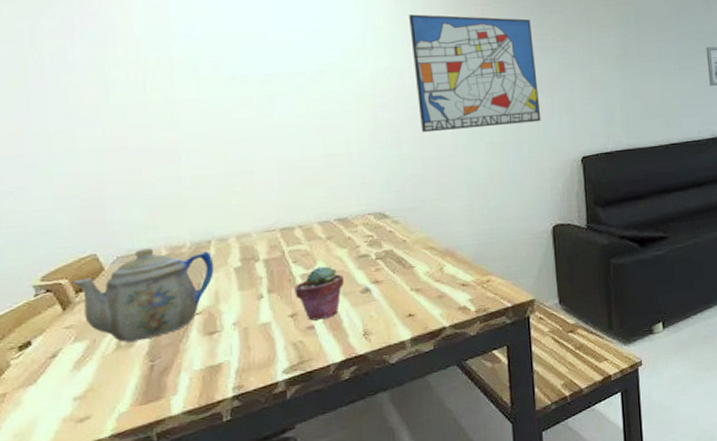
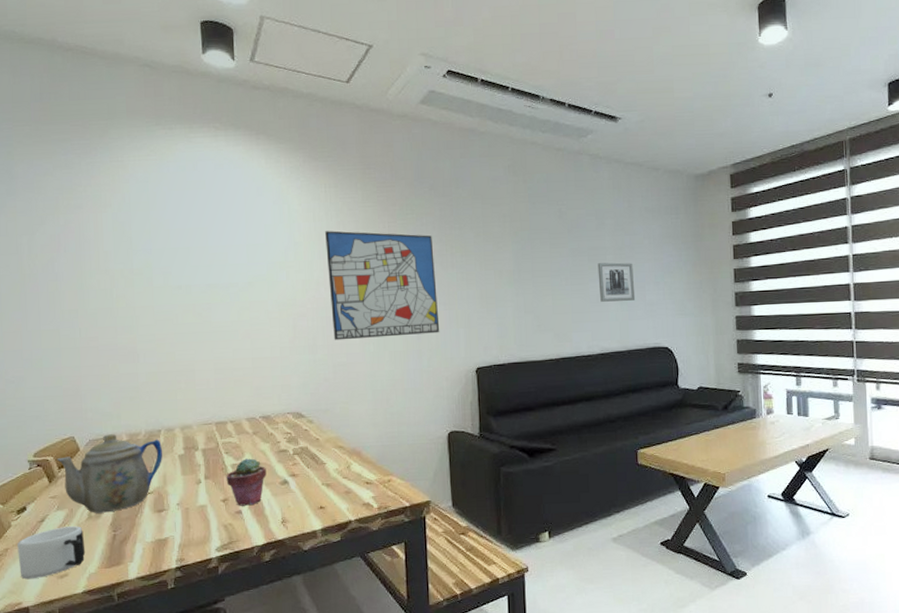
mug: none [19,358,114,428] -> present [17,526,86,580]

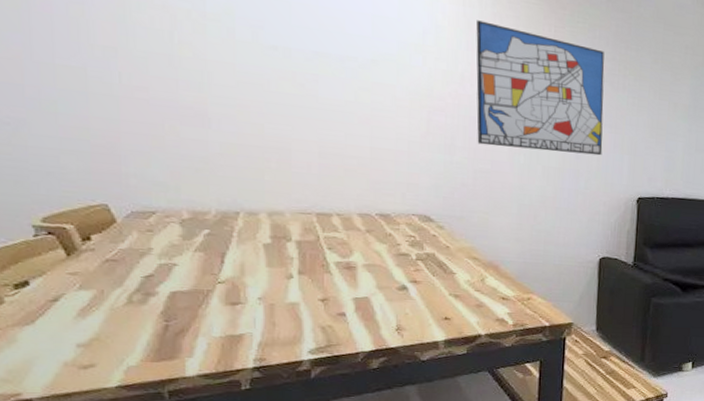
mug: present [17,526,86,580] -> none [14,310,123,367]
teapot: present [56,434,162,513] -> none [79,208,240,299]
potted succulent: present [226,458,266,506] -> none [327,257,381,309]

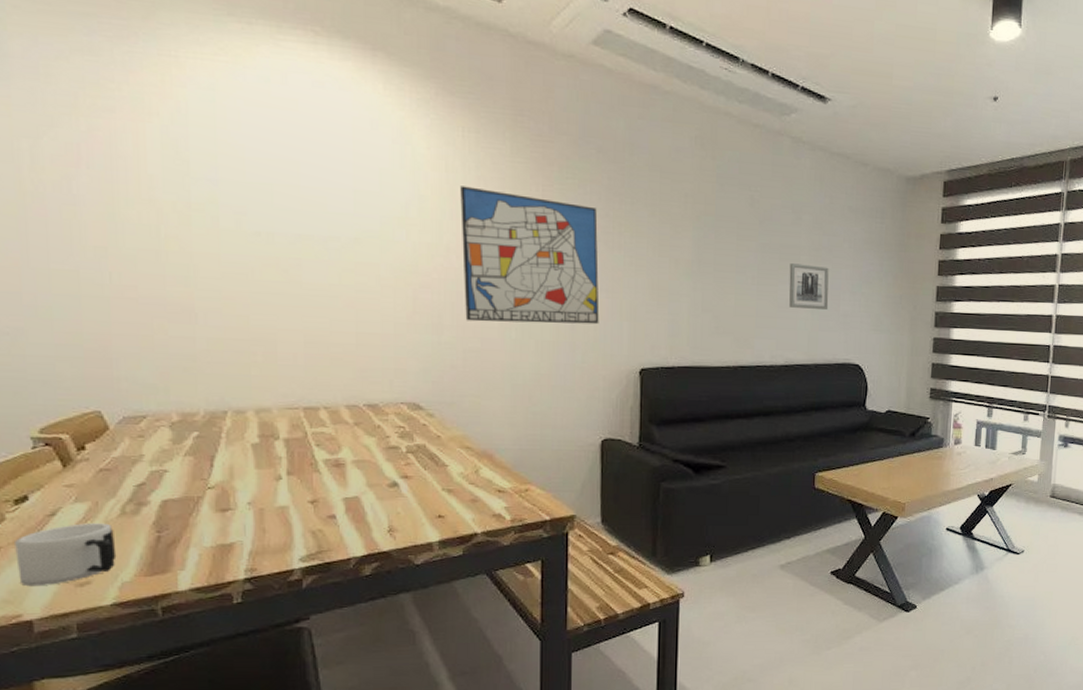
mug: none [14,310,123,367] -> present [15,523,117,587]

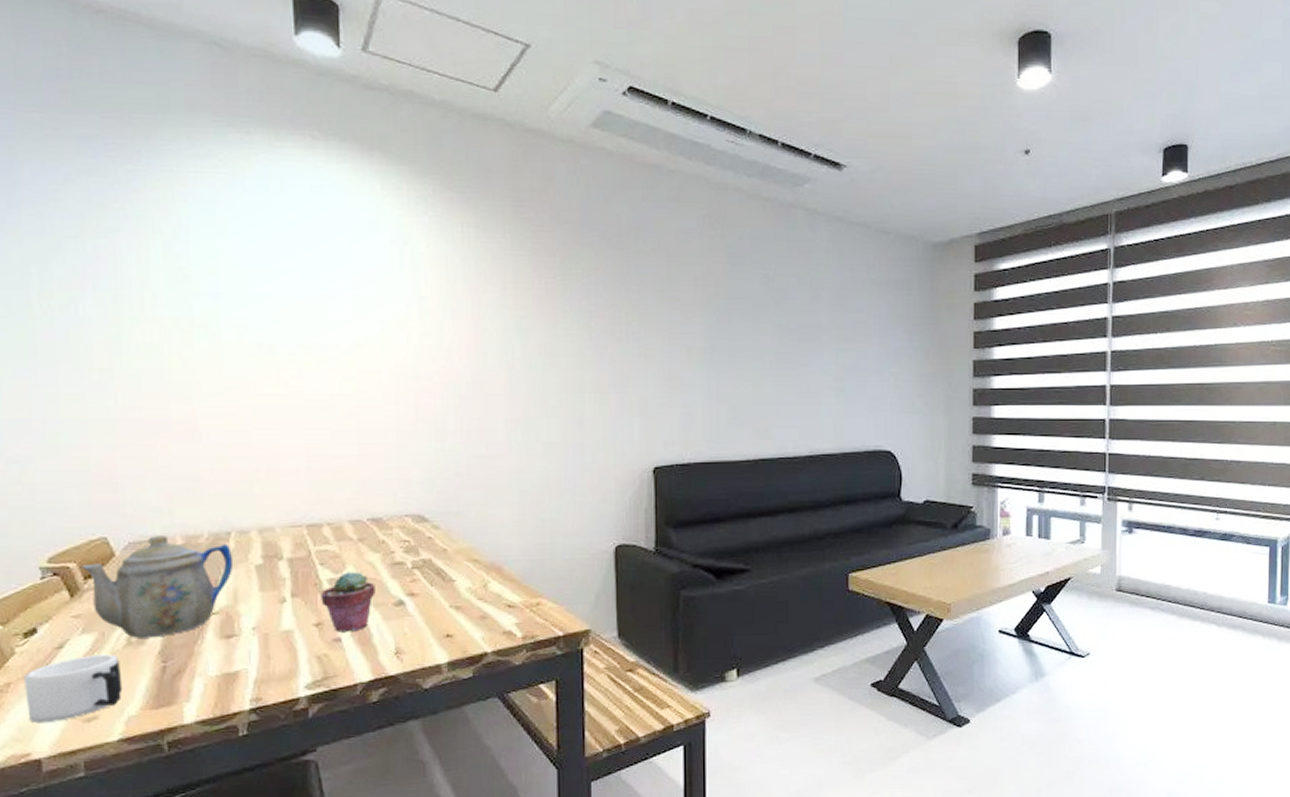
teapot: none [74,411,229,509] -> present [81,536,232,638]
potted succulent: none [316,453,370,510] -> present [320,572,376,632]
wall art: present [460,186,599,325] -> none [461,284,609,425]
wall art: present [789,263,829,310] -> none [810,344,855,392]

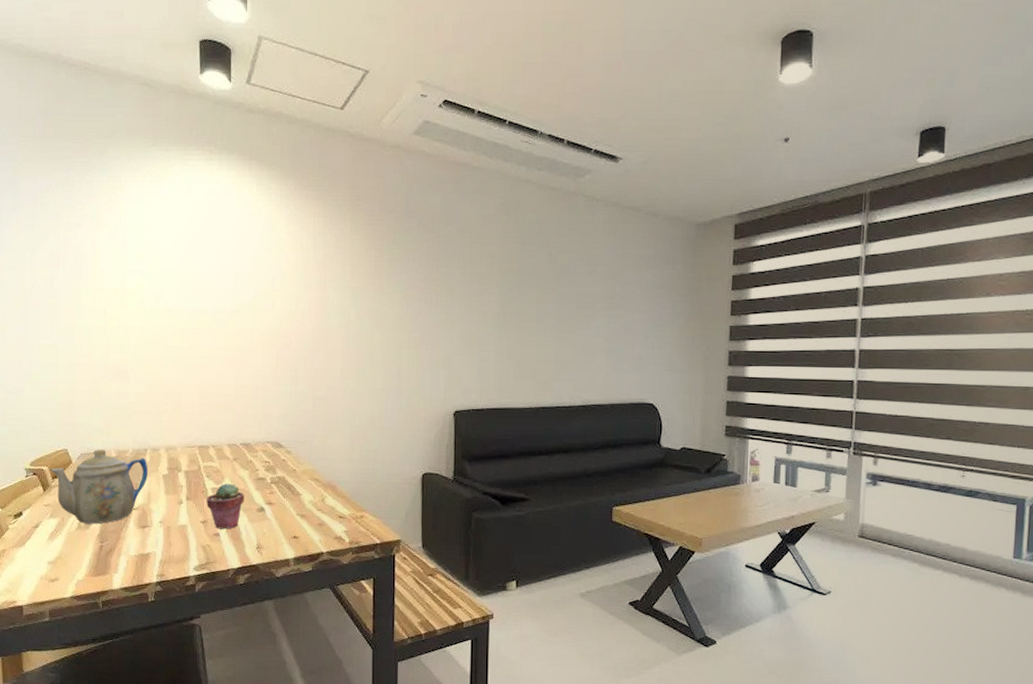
mug: present [24,654,123,724] -> none [14,534,75,580]

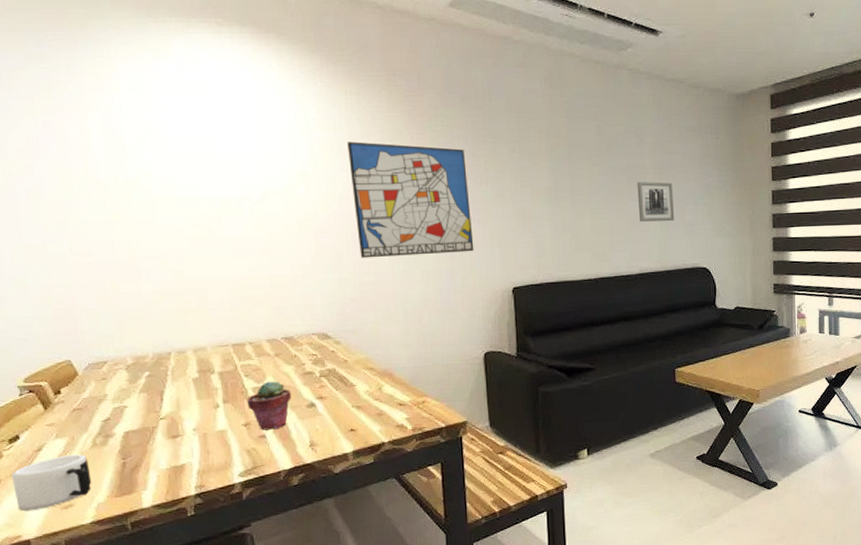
mug: none [14,534,75,580] -> present [11,454,92,512]
teapot: present [51,449,147,524] -> none [51,357,174,441]
wall art: none [312,262,420,374] -> present [347,141,474,258]
wall art: none [585,311,623,353] -> present [637,182,675,222]

